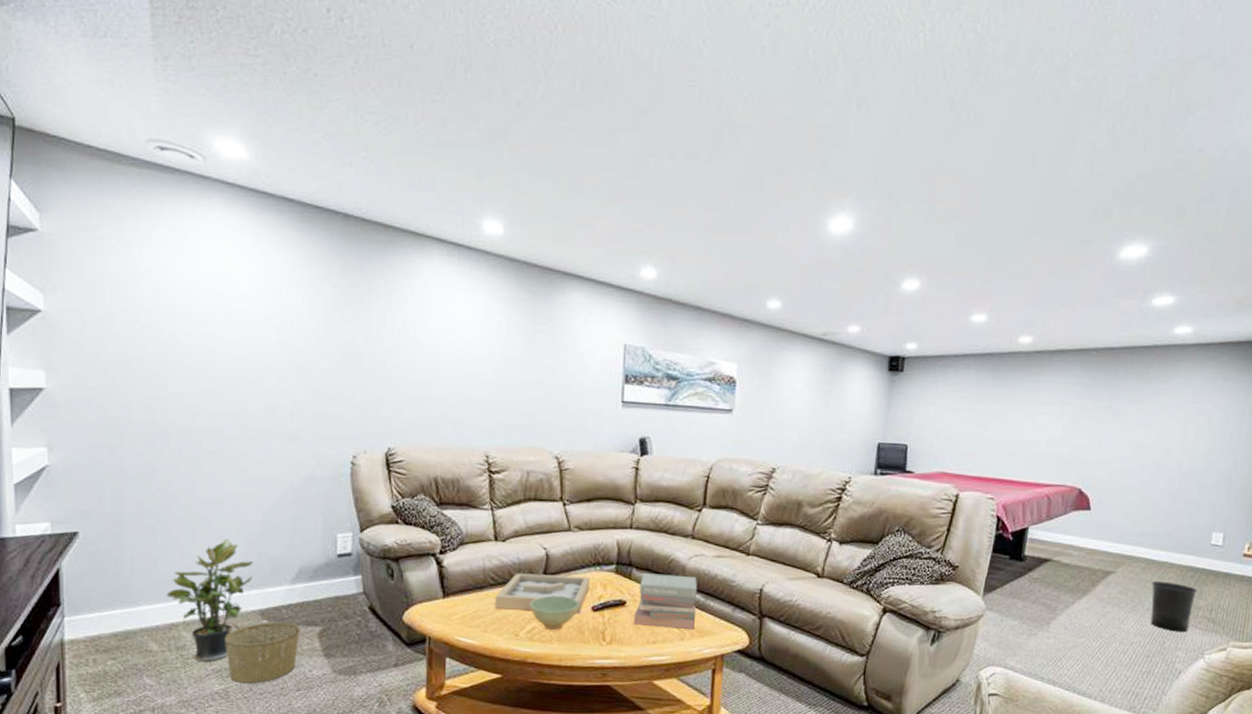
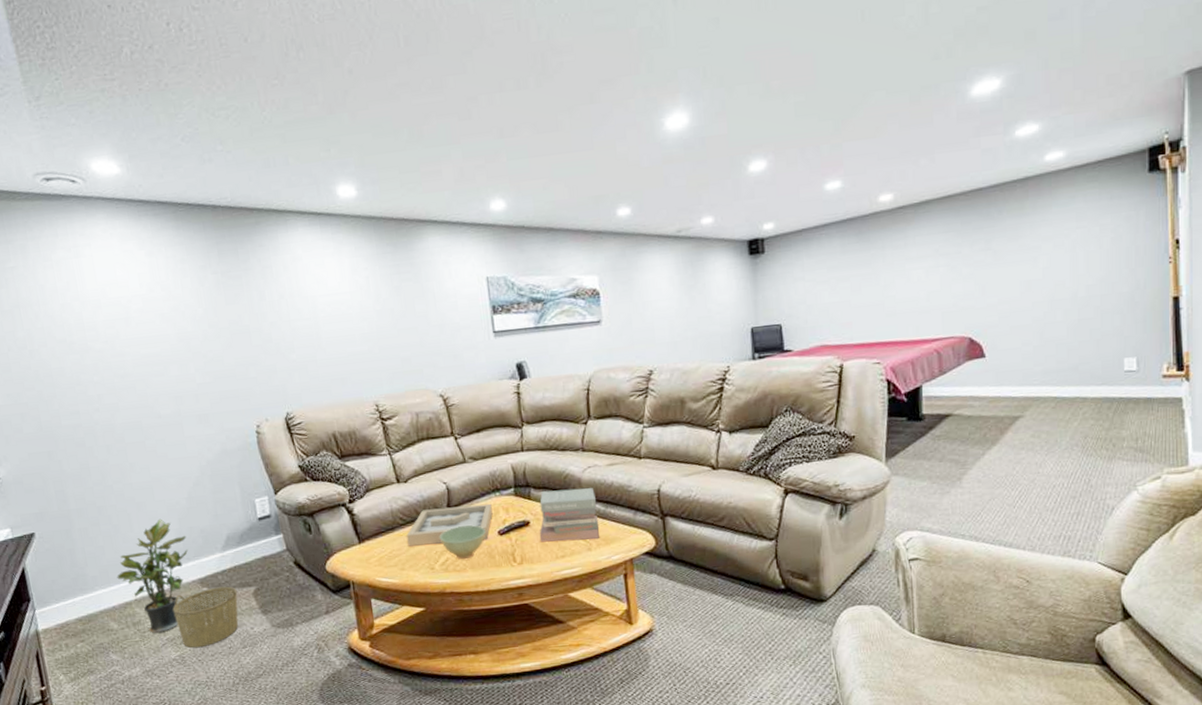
waste bin: present [1150,581,1198,633] -> none [1064,417,1118,468]

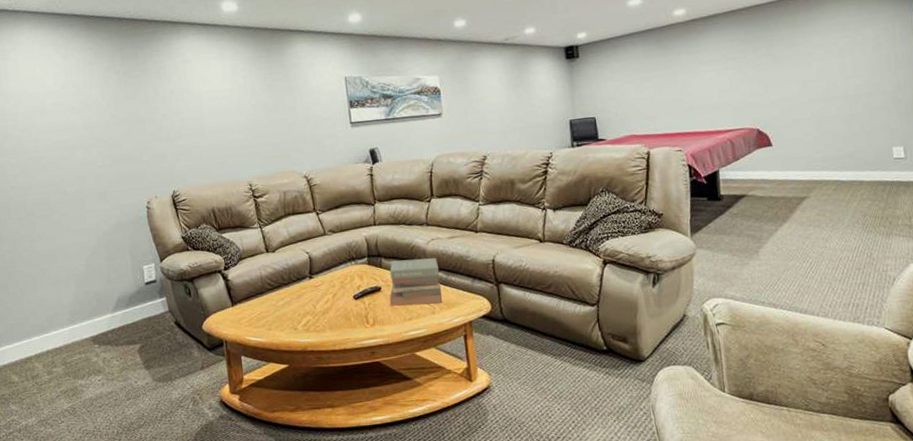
potted plant: present [117,519,189,634] -> none [20,283,84,386]
basket: present [172,586,239,649] -> none [67,343,125,400]
decorative tray: present [406,503,493,547] -> none [274,271,349,309]
bowl: present [439,525,486,560] -> none [302,290,343,322]

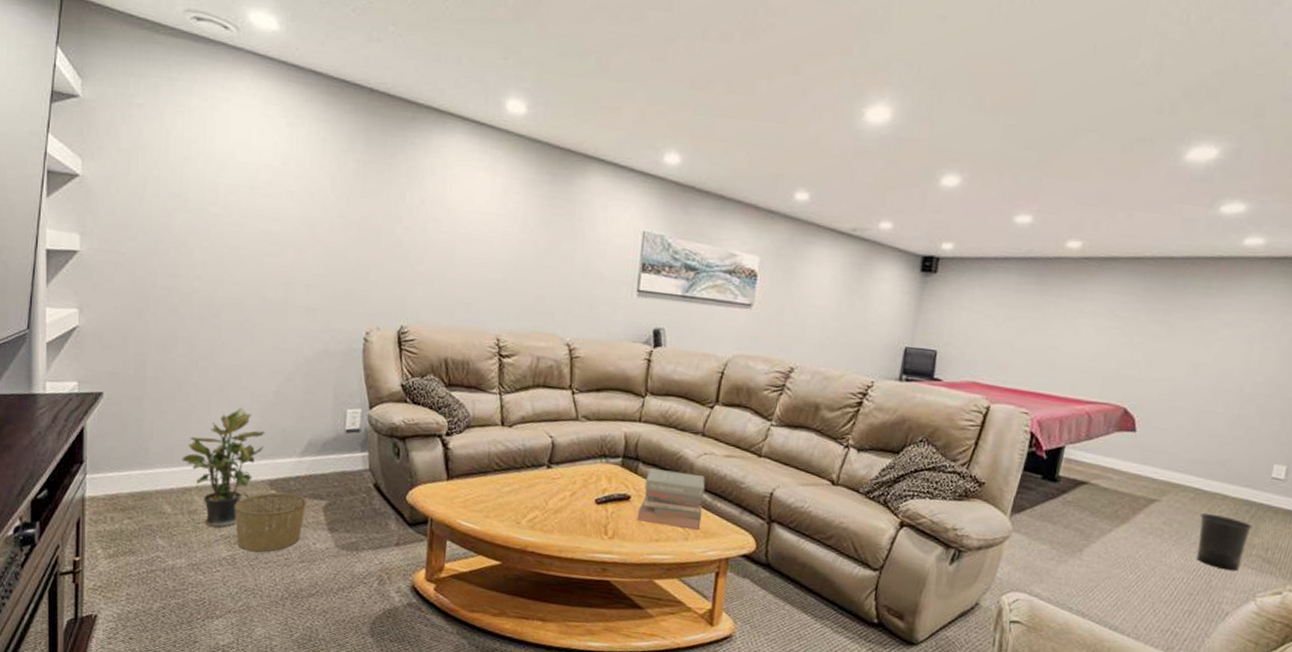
potted plant: none [20,283,84,386] -> present [182,407,265,528]
basket: none [67,343,125,400] -> present [234,491,307,553]
waste bin: none [845,198,892,243] -> present [1196,513,1253,571]

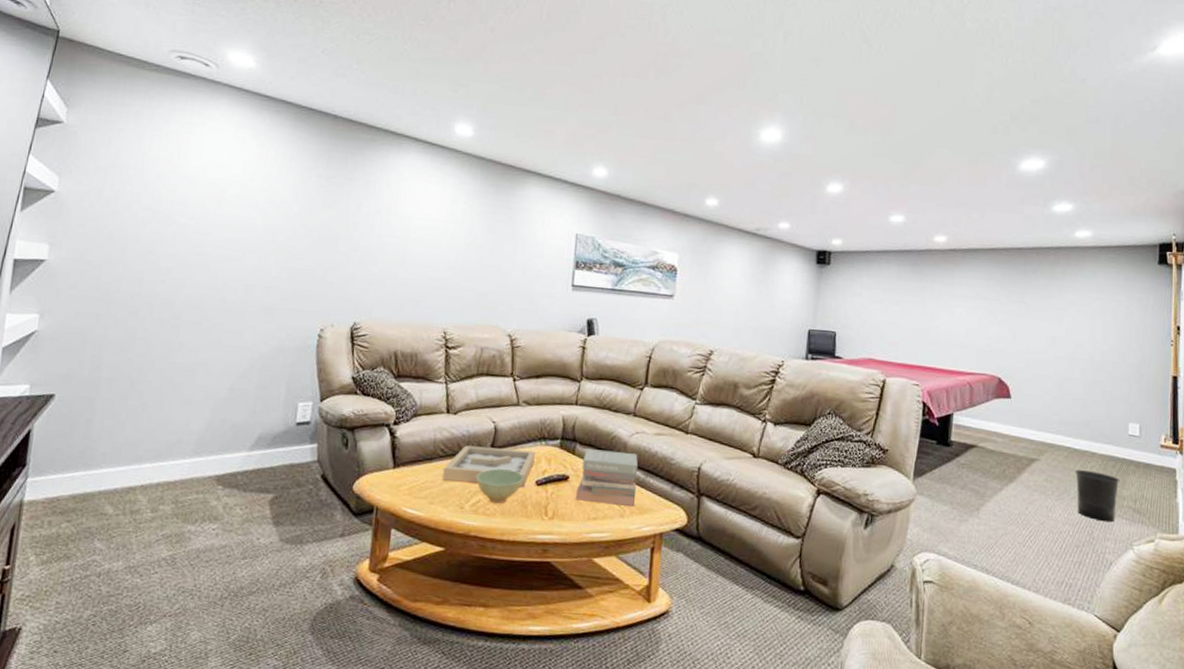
potted plant: present [182,407,265,528] -> none [129,404,216,527]
basket: present [234,491,307,553] -> none [178,487,254,551]
decorative tray: none [498,460,595,505] -> present [443,445,535,487]
bowl: none [532,485,583,521] -> present [476,468,524,505]

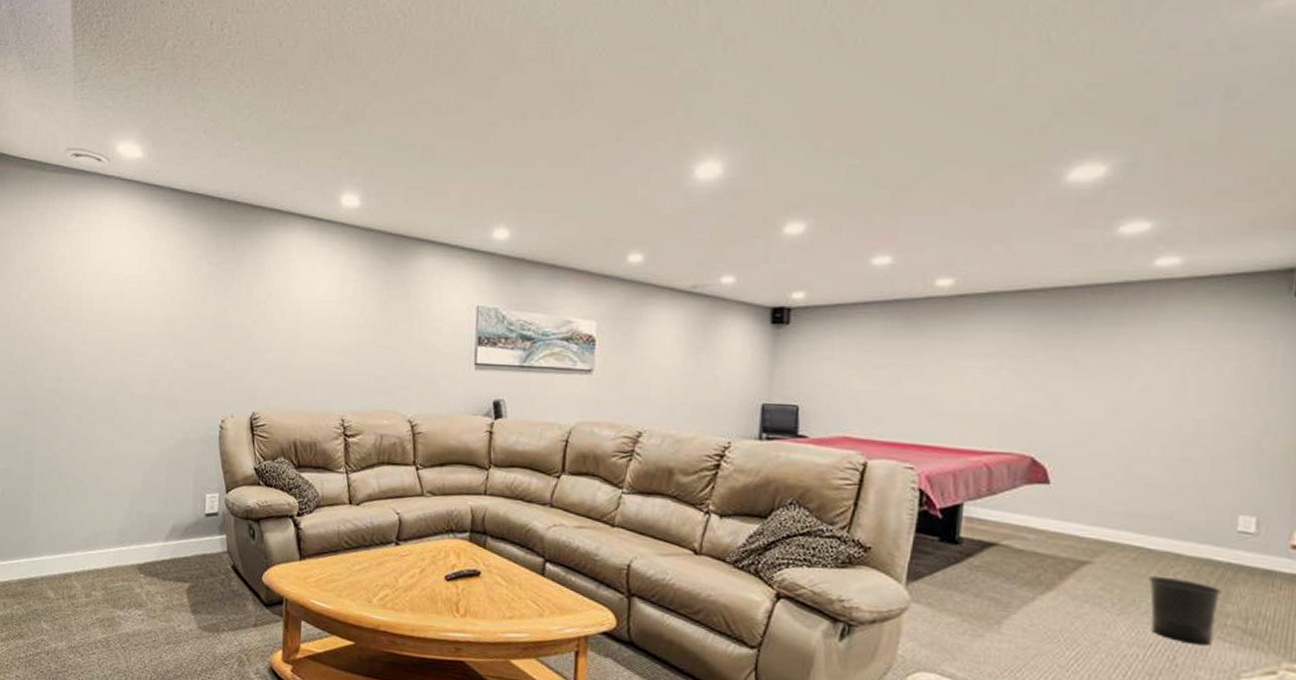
decorative tray: present [443,445,535,487] -> none [349,537,443,582]
bowl: present [476,468,524,505] -> none [382,562,432,600]
books: present [575,449,639,507] -> none [488,542,558,607]

